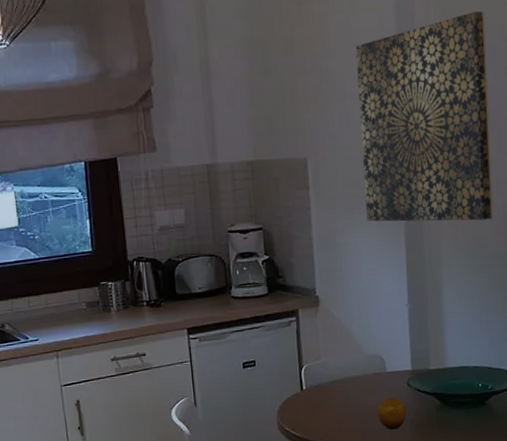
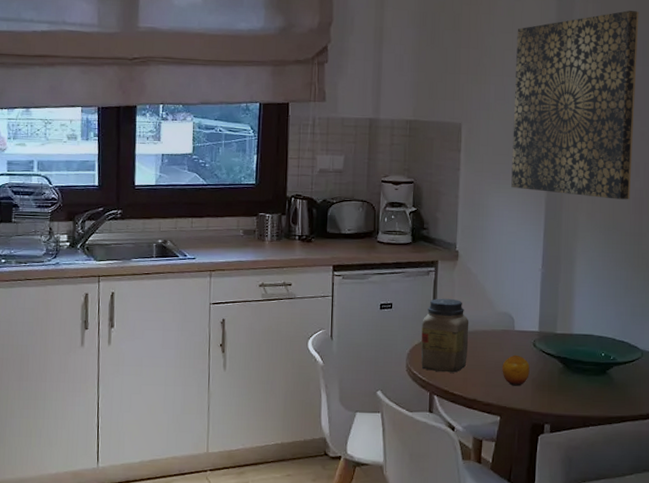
jar: none [288,347,341,426] -> present [421,298,469,373]

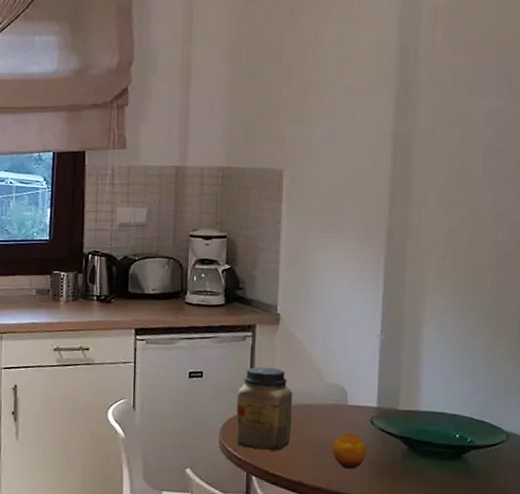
wall art: present [511,10,639,200] -> none [343,33,502,256]

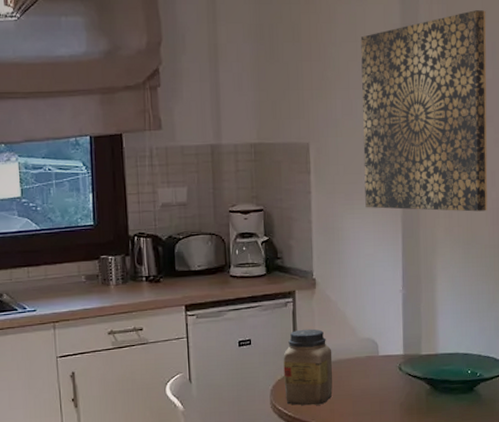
fruit: present [333,433,366,469] -> none [369,380,397,412]
wall art: none [343,33,502,256] -> present [360,10,488,212]

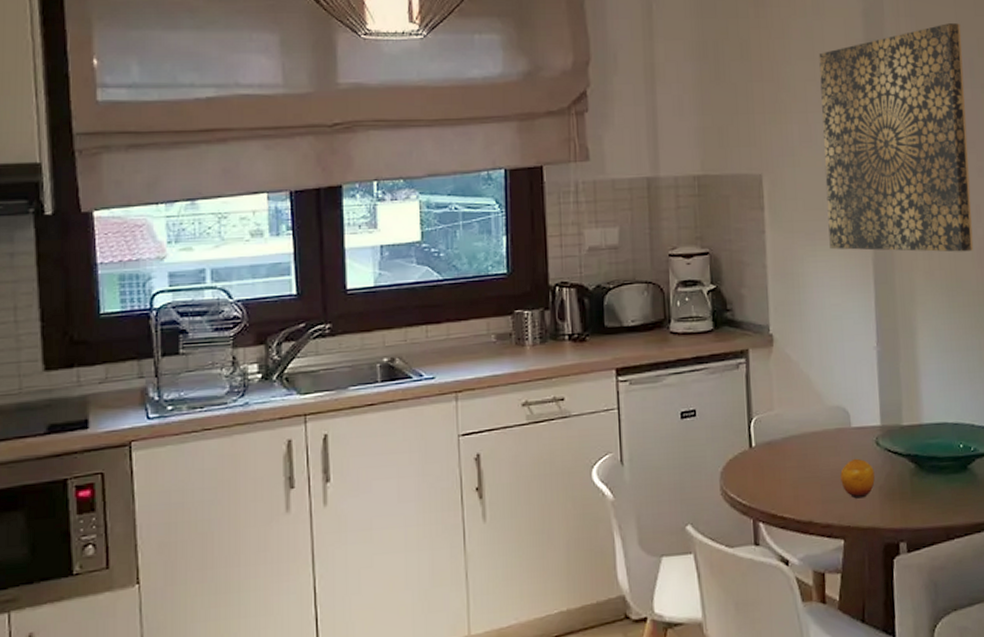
jar: present [283,329,333,406] -> none [735,395,796,492]
fruit: none [369,380,397,412] -> present [840,458,875,499]

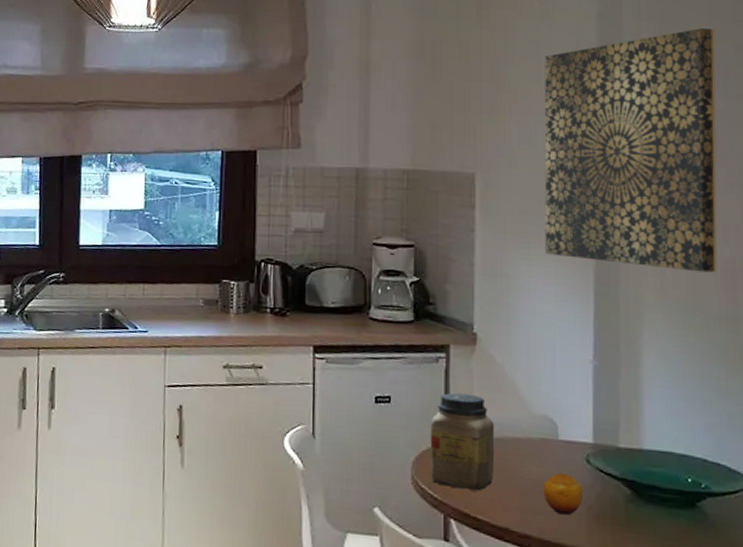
jar: none [735,395,796,492] -> present [430,392,495,491]

